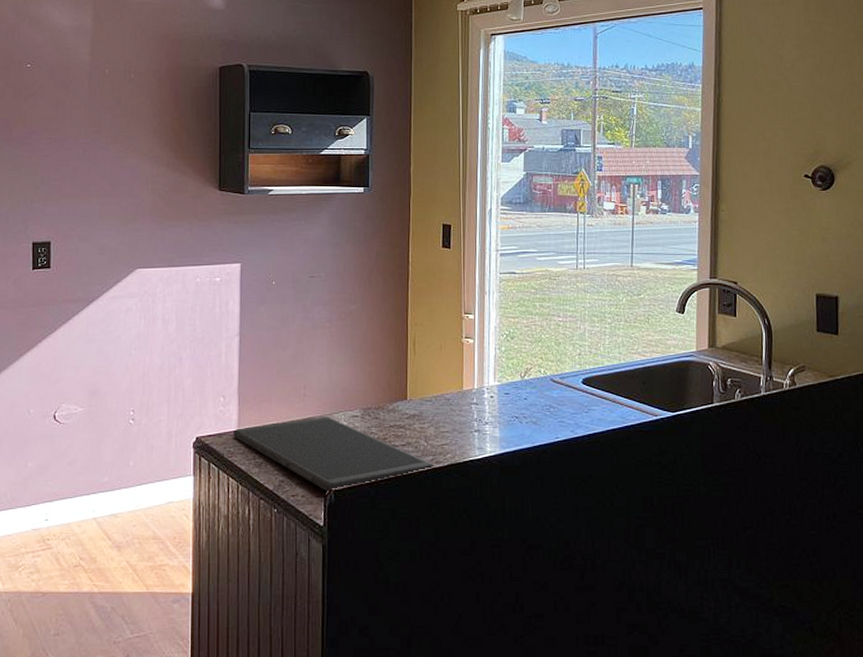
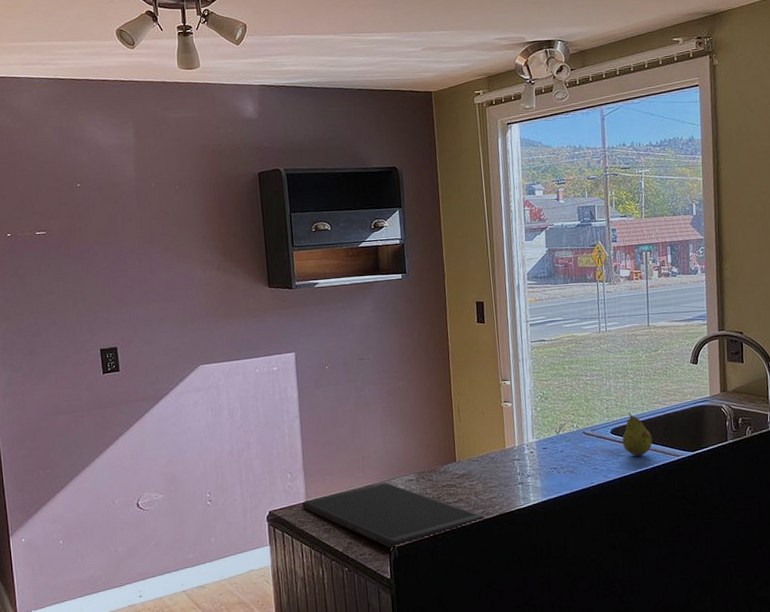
fruit: none [594,360,628,410] -> present [622,411,653,455]

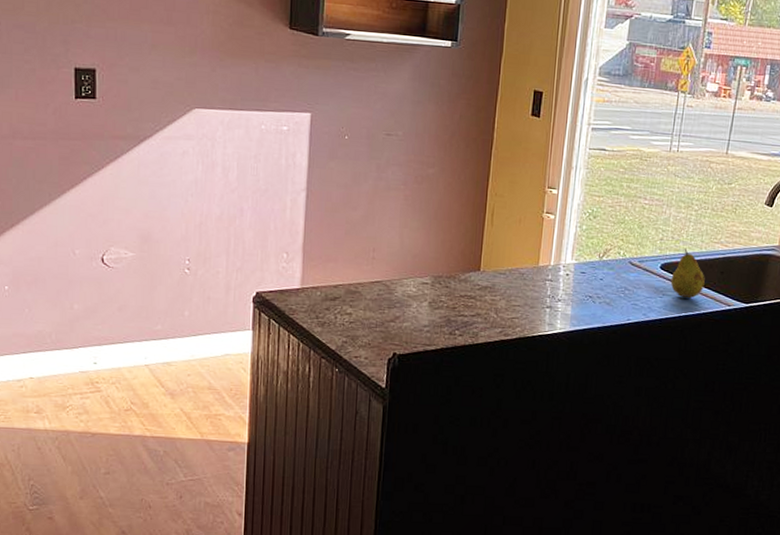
cutting board: present [302,483,487,550] -> none [296,281,504,357]

